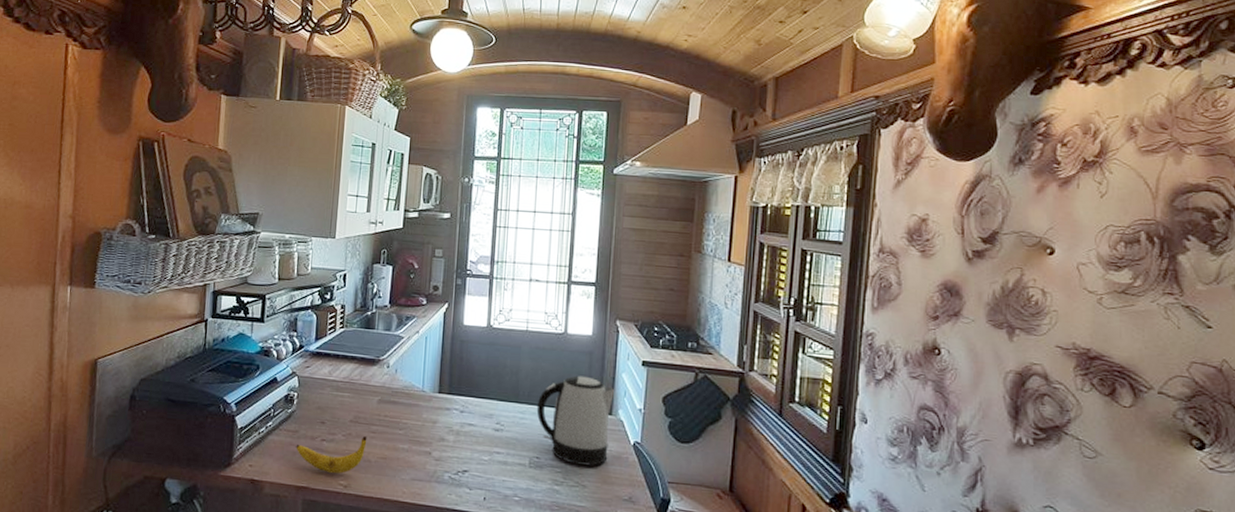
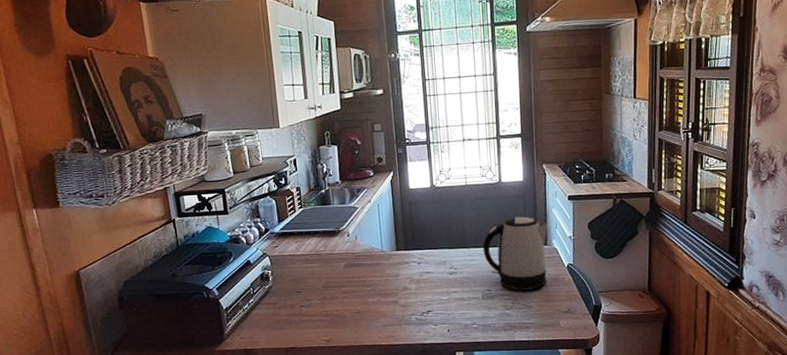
banana: present [296,435,367,474] -> none [278,296,341,333]

